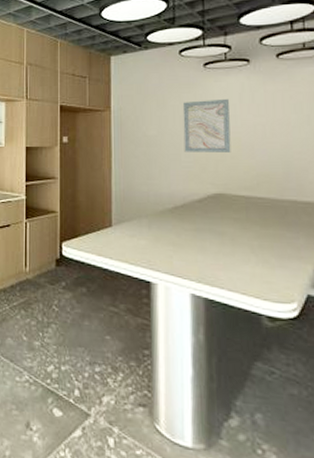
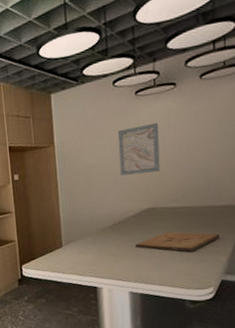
cutting board: none [200,225,303,253] -> present [135,231,219,252]

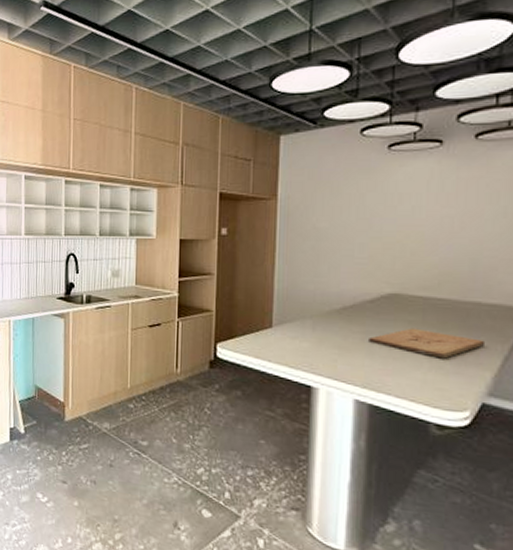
wall art: present [117,122,160,176] -> none [358,186,416,248]

